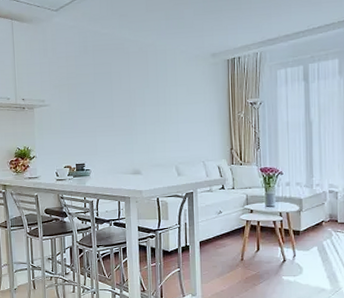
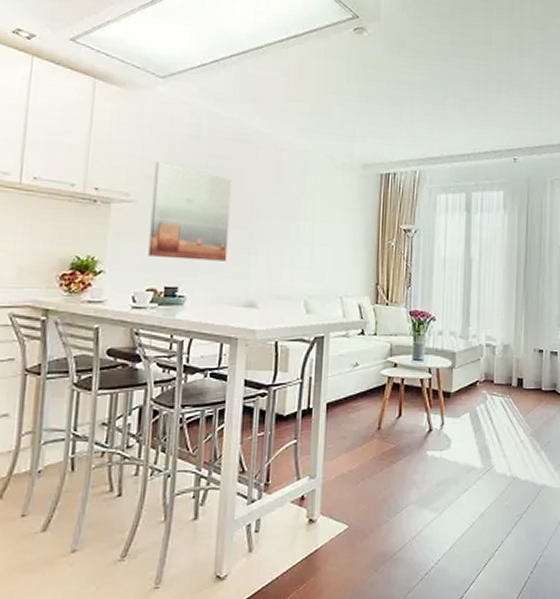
wall art: none [59,74,116,144] -> present [148,161,232,261]

